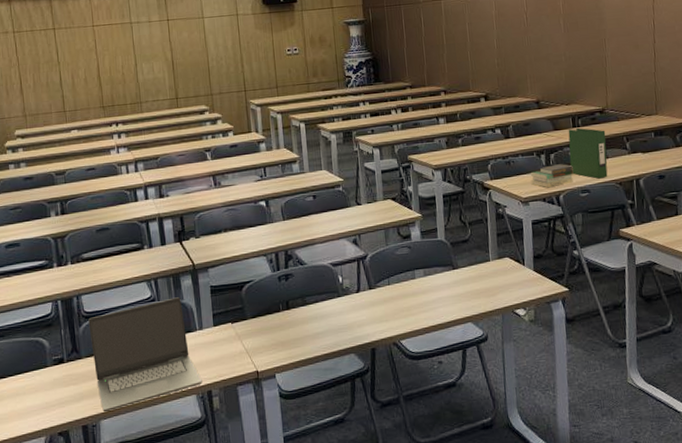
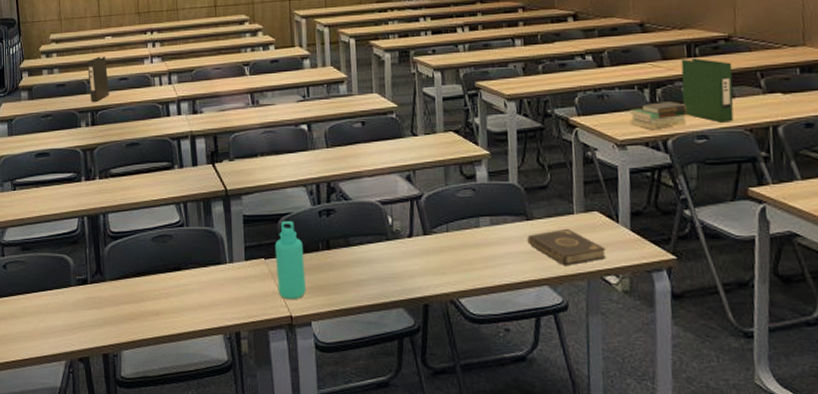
binder: none [54,148,78,192] -> present [87,56,109,102]
laptop: present [88,297,202,412] -> none [114,224,231,342]
water bottle: none [240,288,270,357] -> present [274,221,306,299]
book: none [454,273,516,305] -> present [527,228,606,267]

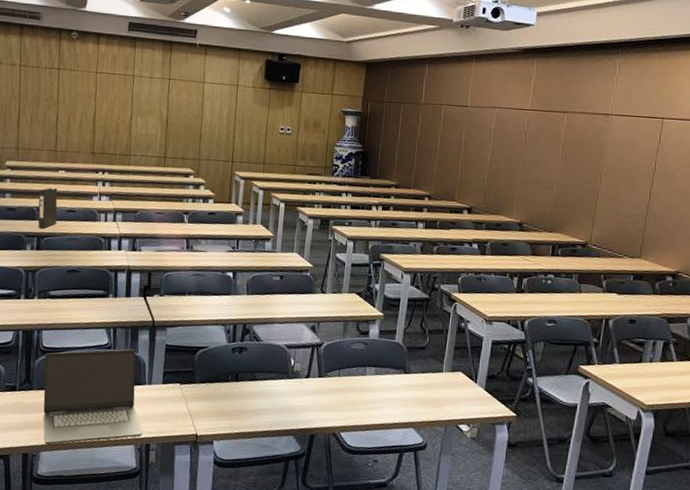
laptop: none [114,224,231,342] -> present [43,349,143,445]
water bottle: present [274,221,306,299] -> none [188,353,216,421]
book: present [527,228,606,267] -> none [402,383,463,414]
books: present [630,101,687,130] -> none [498,289,544,312]
binder: present [681,57,734,123] -> none [541,256,584,312]

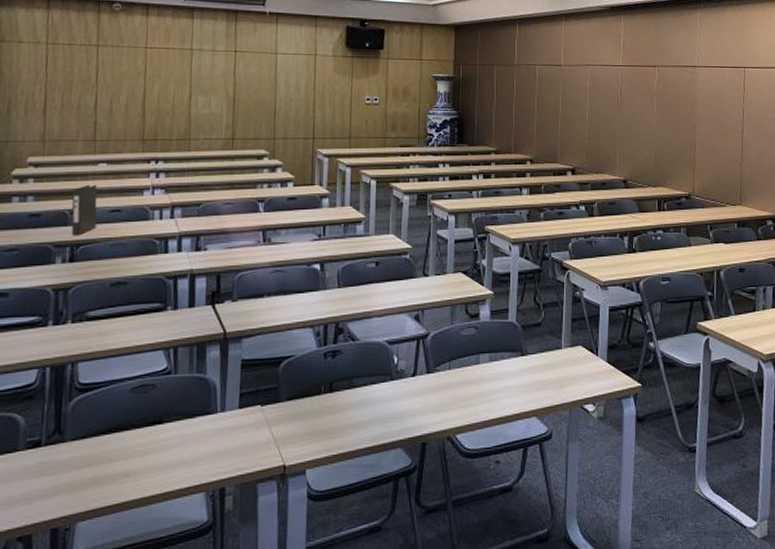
laptop: present [43,349,143,445] -> none [80,371,216,512]

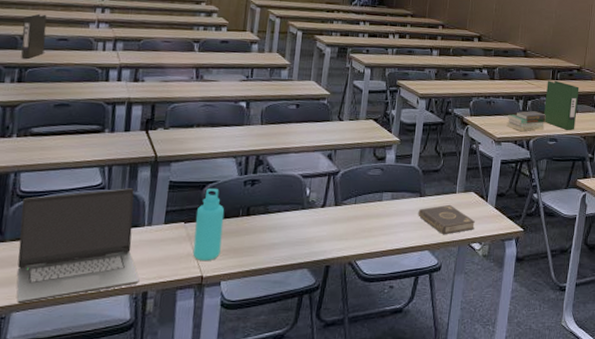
laptop: none [80,371,216,512] -> present [16,188,140,304]
water bottle: none [272,364,305,447] -> present [192,189,225,260]
book: none [521,362,586,398] -> present [418,204,475,235]
books: none [612,248,656,273] -> present [506,111,546,132]
binder: none [652,211,690,267] -> present [544,80,579,131]

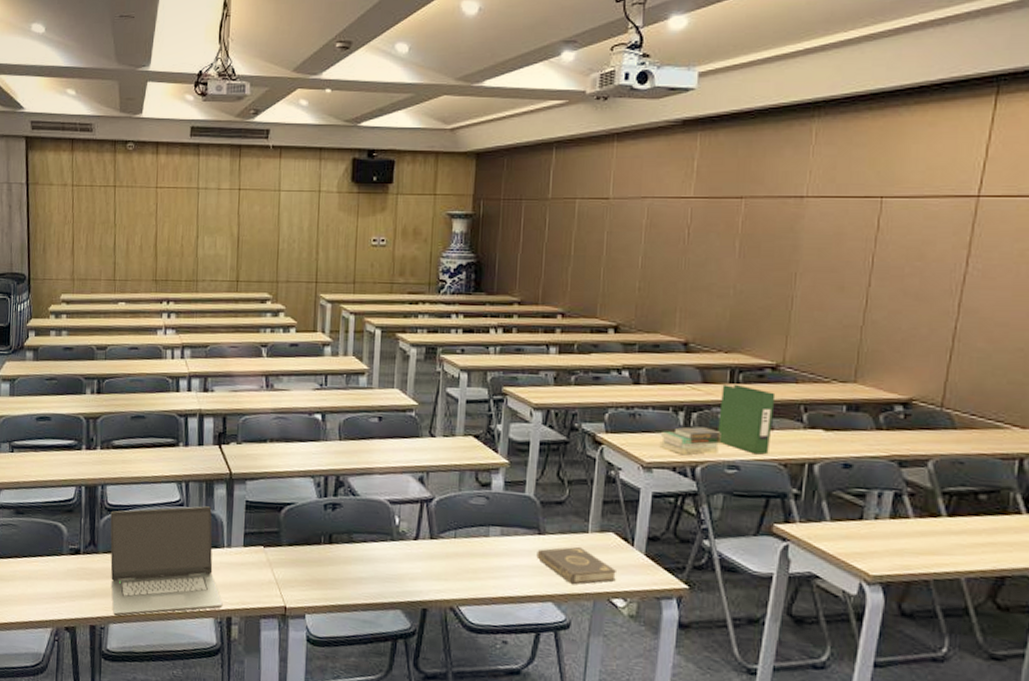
binder: present [21,13,47,59] -> none [97,322,119,369]
water bottle: present [192,189,225,260] -> none [274,511,305,590]

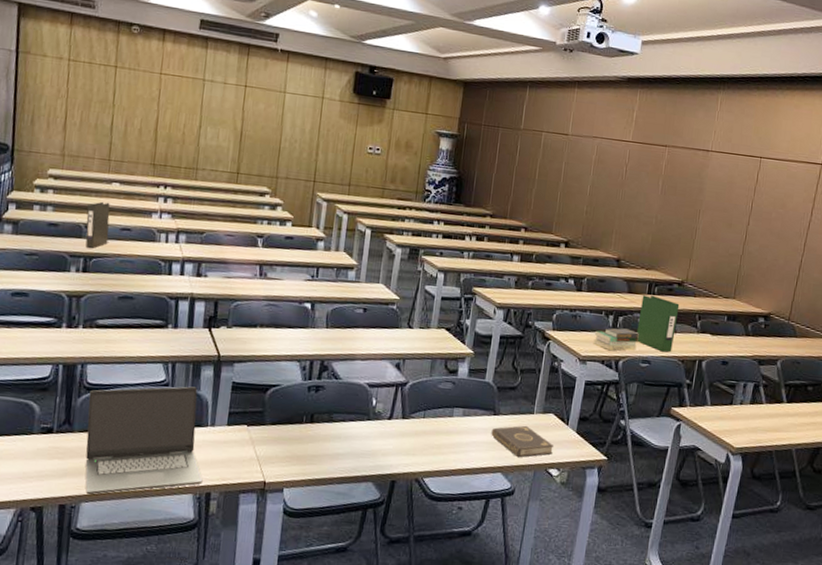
binder: none [97,322,119,369] -> present [85,201,110,248]

